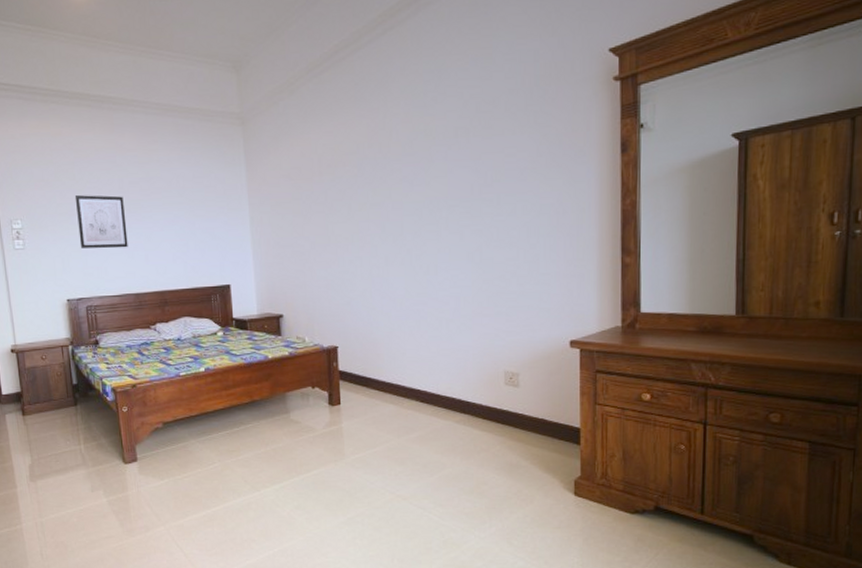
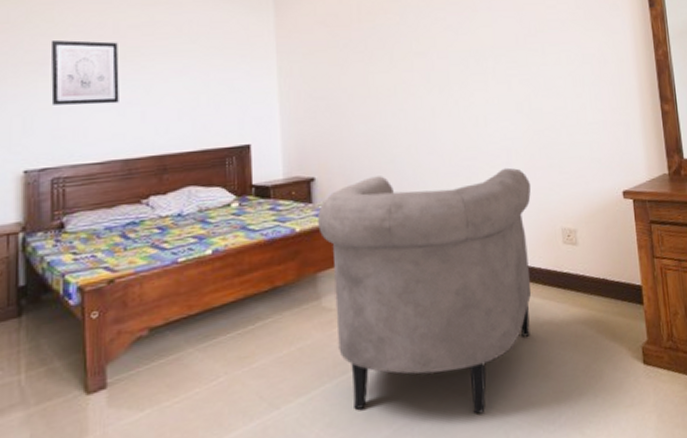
chair: none [286,313,478,516] -> present [318,167,532,414]

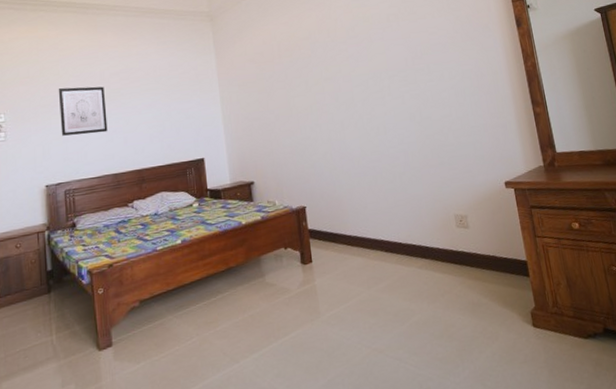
chair: present [318,167,532,414] -> none [258,166,434,368]

